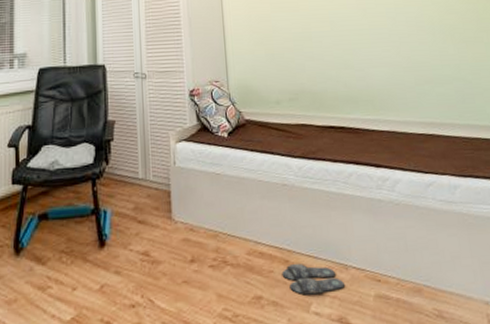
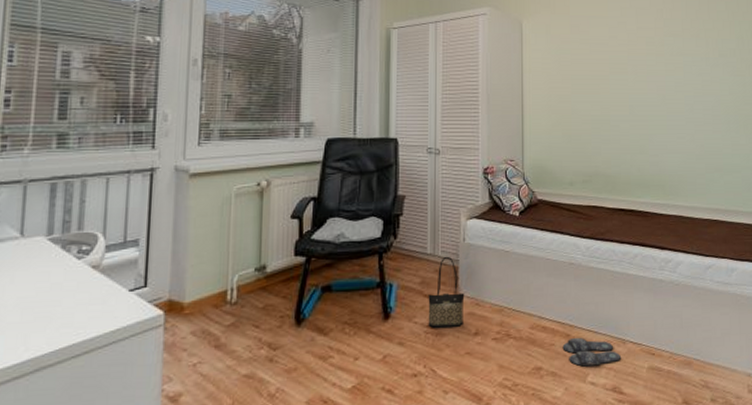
tote bag: none [142,180,179,256] -> present [428,256,465,329]

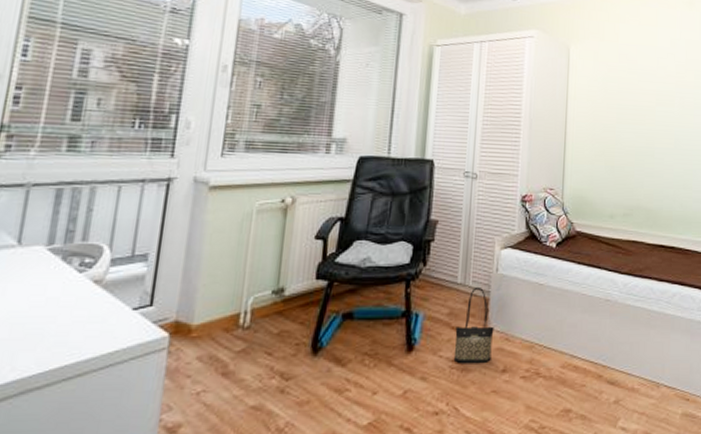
slippers: present [562,338,621,367] -> none [593,380,654,411]

